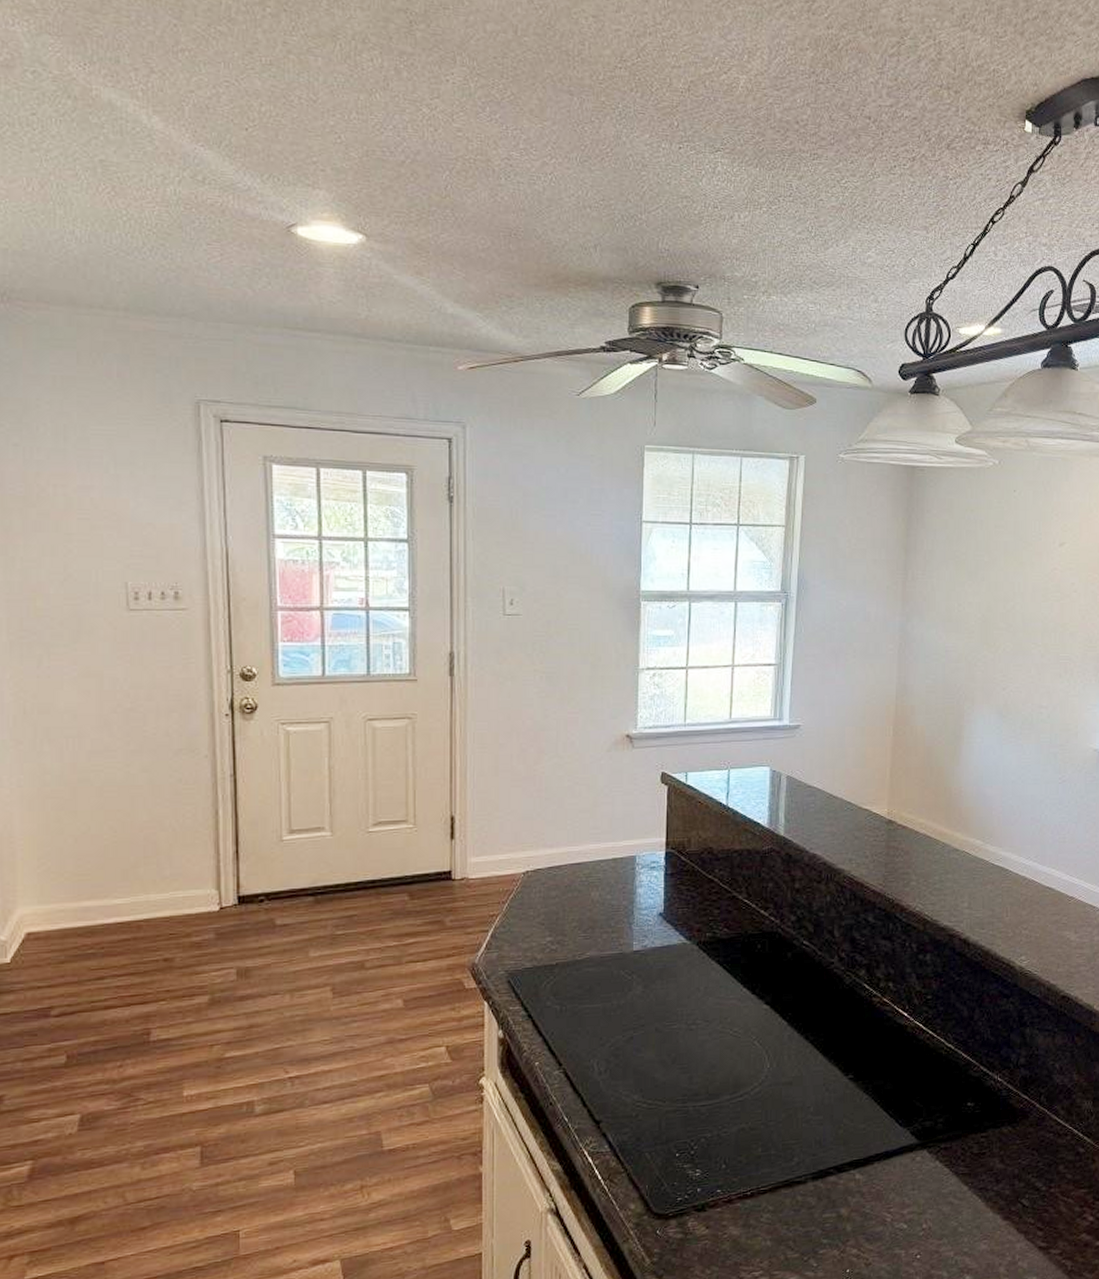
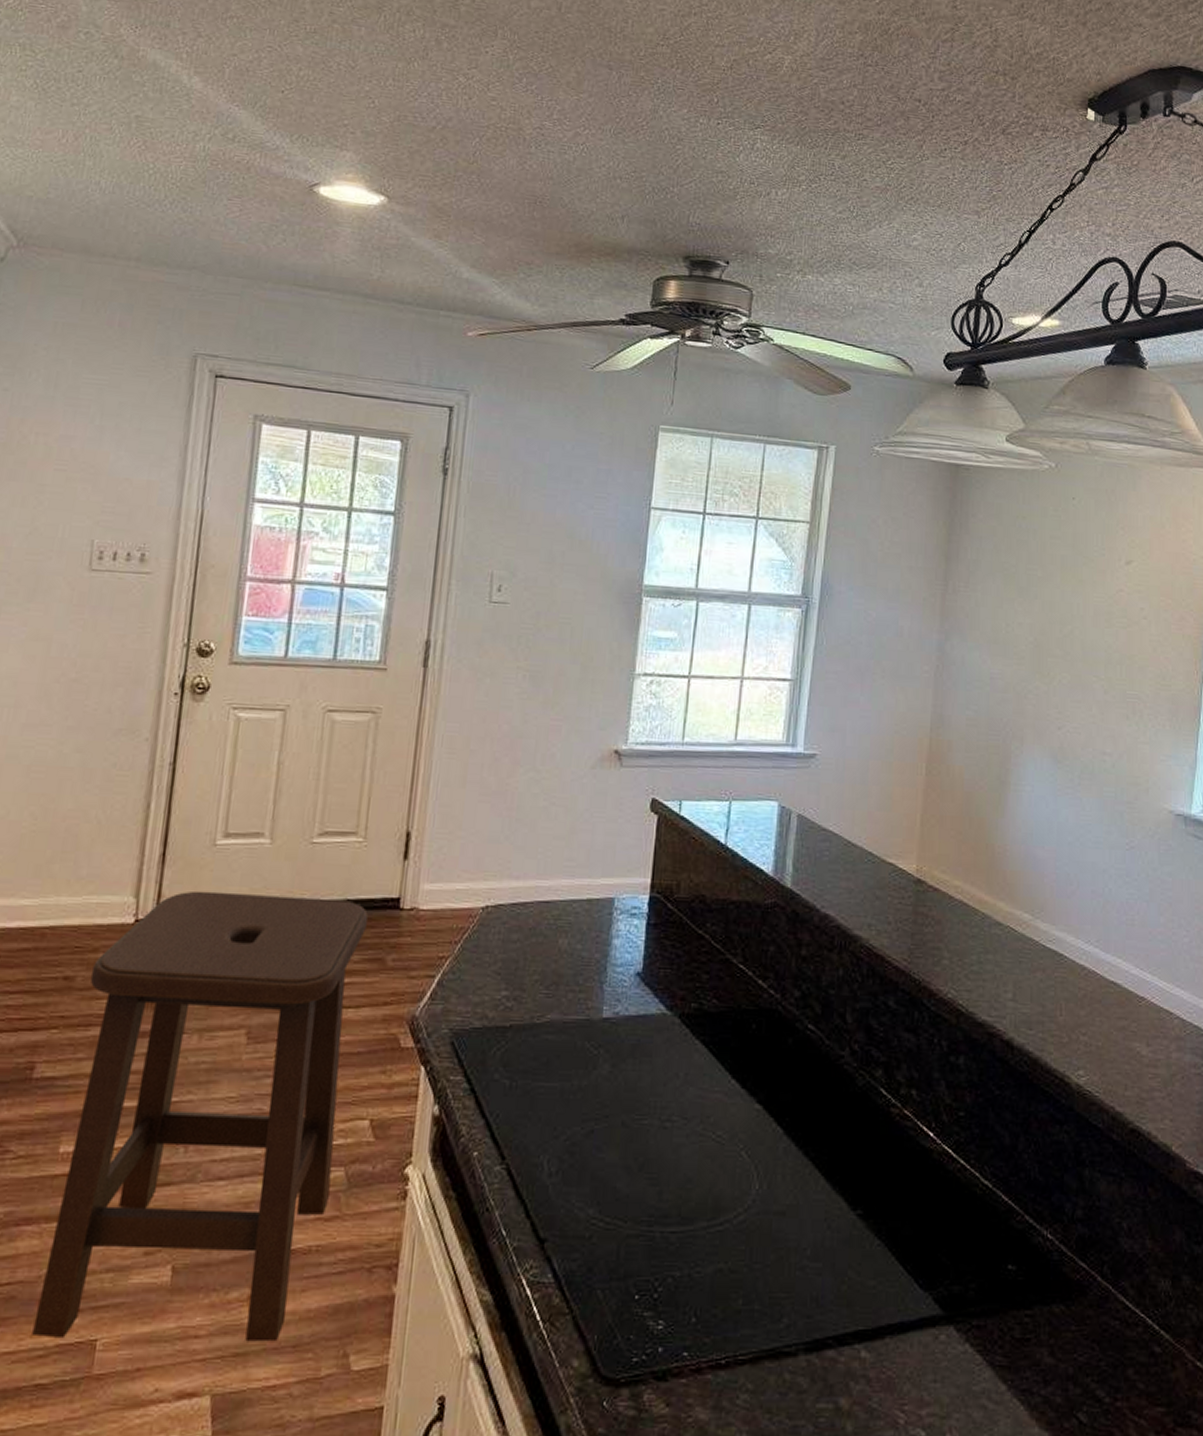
stool: none [184,876,424,1234] -> present [32,890,368,1342]

